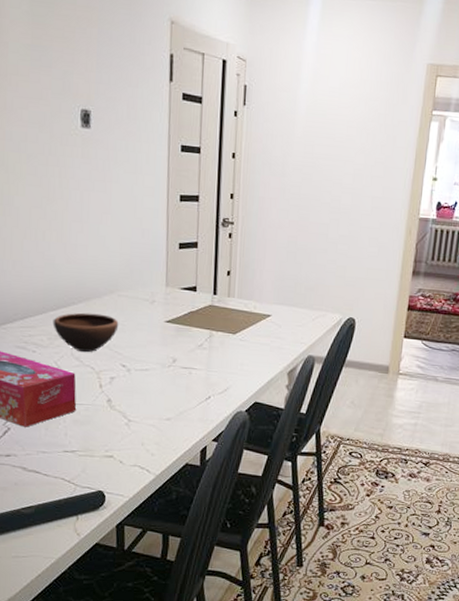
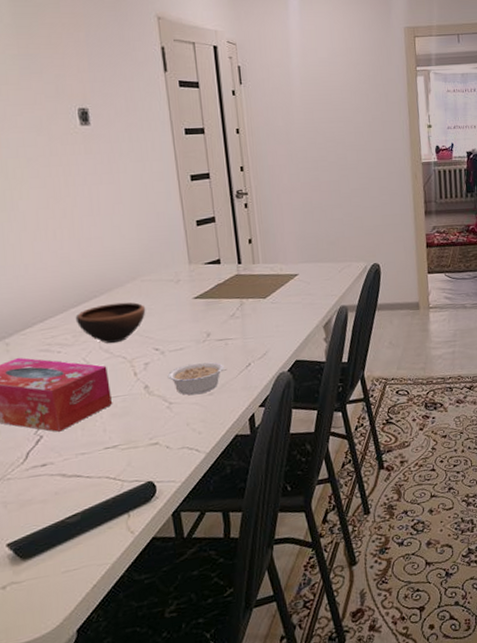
legume: none [130,385,186,417] -> present [167,361,226,395]

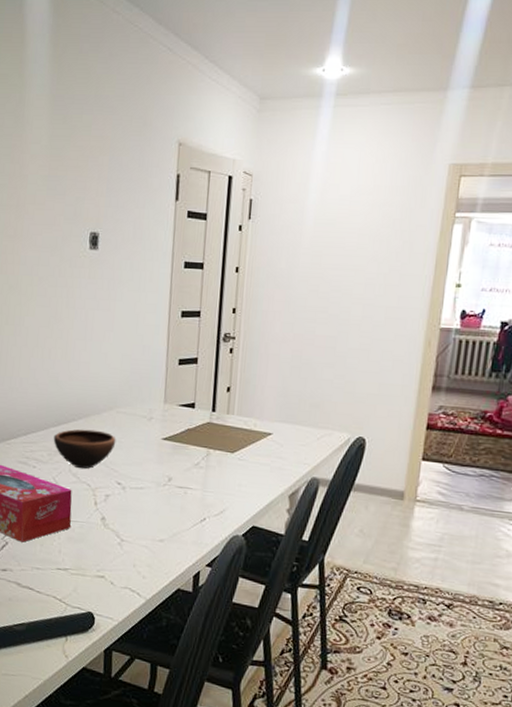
legume: present [167,361,226,395] -> none [124,504,181,538]

